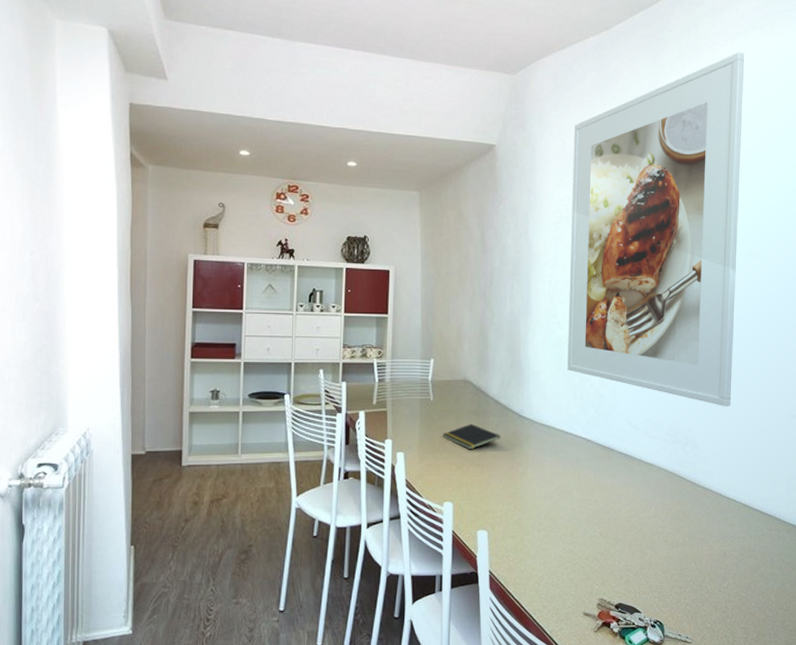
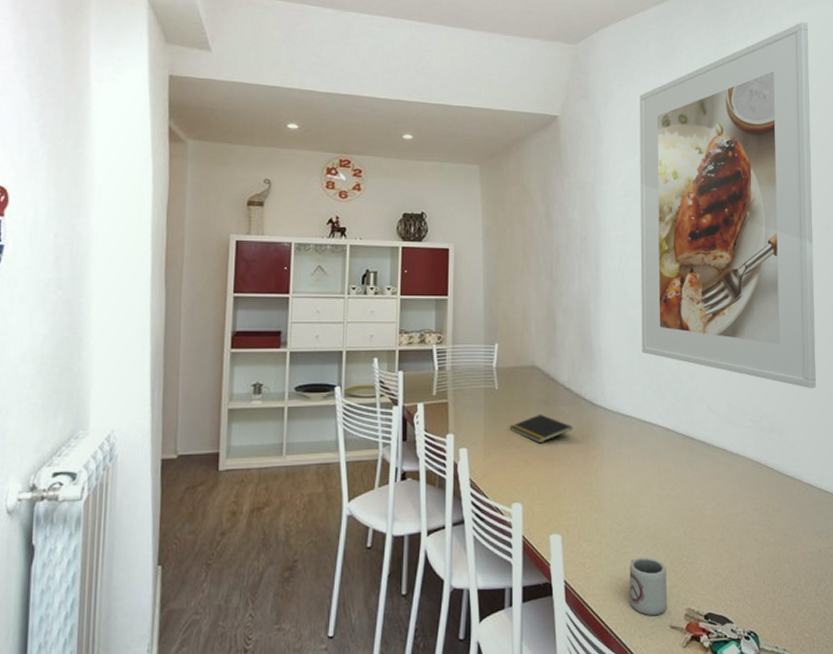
cup: none [548,554,583,603] -> present [629,558,668,615]

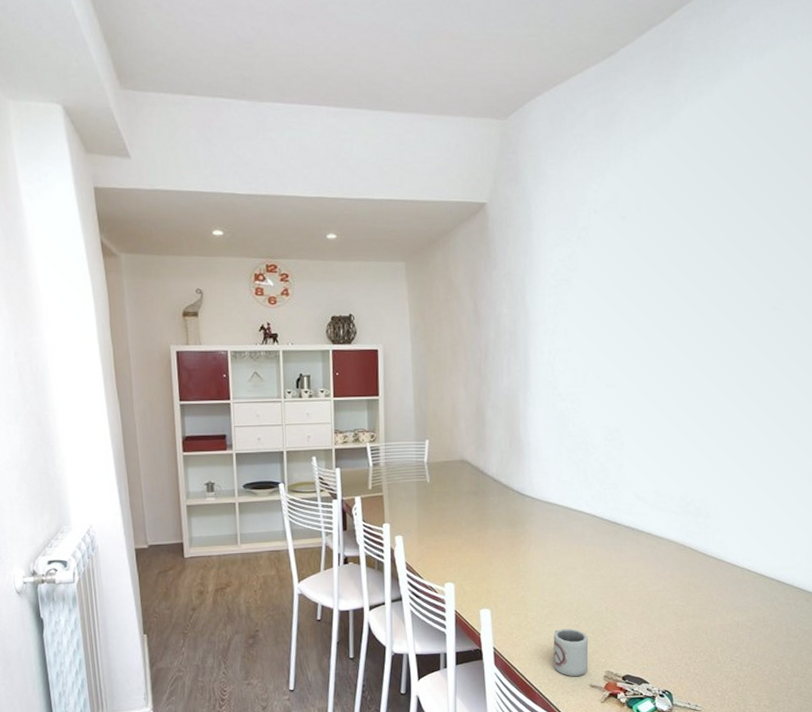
notepad: present [509,414,573,444] -> none [441,504,502,531]
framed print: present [639,21,816,388] -> none [570,68,773,474]

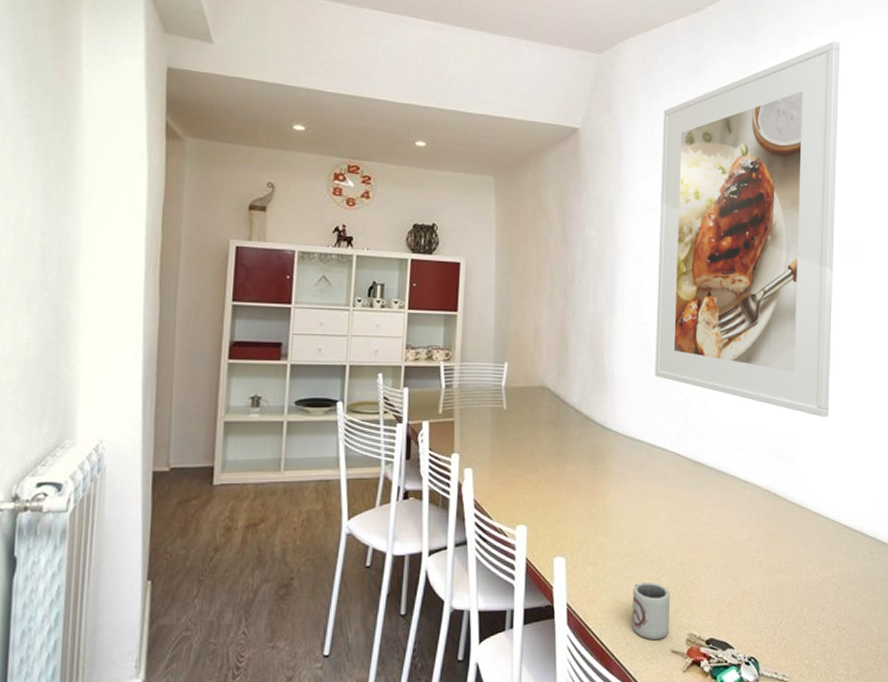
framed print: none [570,68,773,474] -> present [655,40,839,417]

